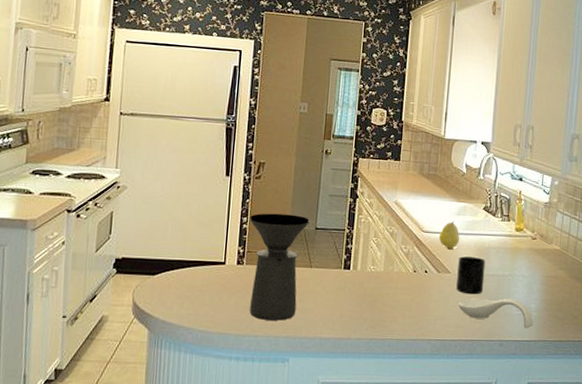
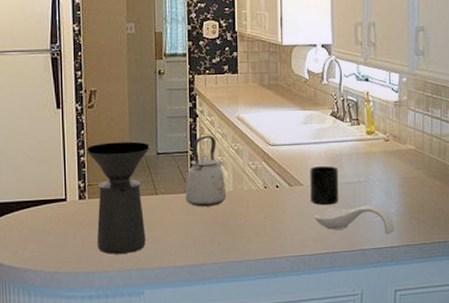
kettle: none [338,216,377,284] -> present [185,135,227,207]
fruit: present [438,220,460,249] -> none [286,130,309,160]

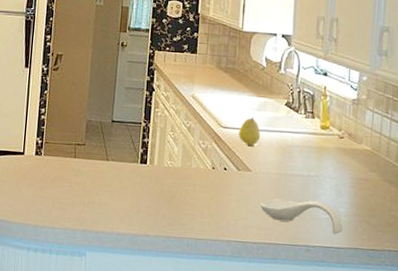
coffee maker: present [86,141,150,254] -> none [47,104,106,214]
kettle: present [185,135,227,207] -> none [134,109,175,180]
fruit: none [286,130,309,160] -> present [238,116,261,146]
mug: present [310,166,339,206] -> none [258,154,289,196]

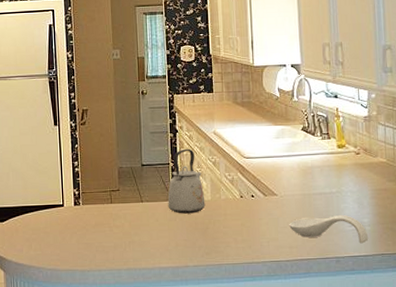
kettle: none [134,109,175,180] -> present [167,148,206,214]
fruit: present [238,116,261,146] -> none [260,144,282,172]

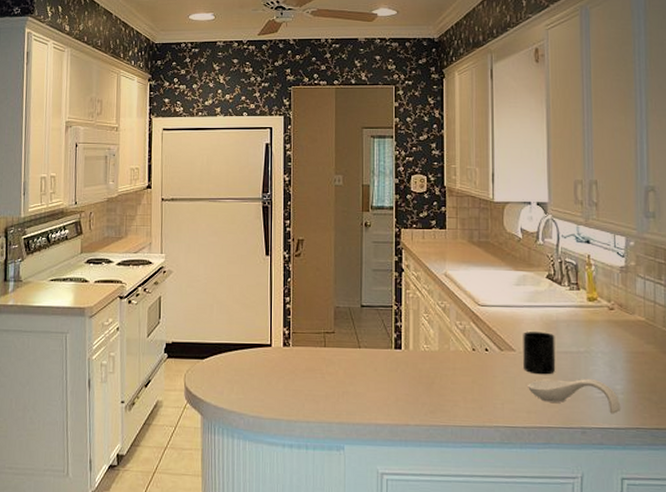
kettle: present [167,148,206,214] -> none [389,290,432,365]
mug: none [283,177,313,215] -> present [523,332,556,375]

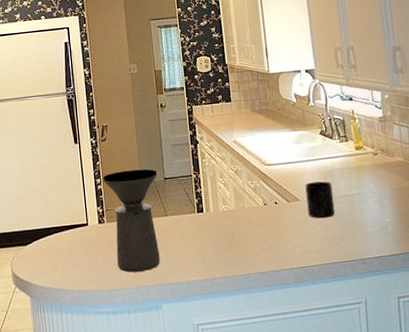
coffee maker: none [292,291,354,405] -> present [102,169,160,273]
spoon rest: present [528,379,621,414] -> none [313,216,392,244]

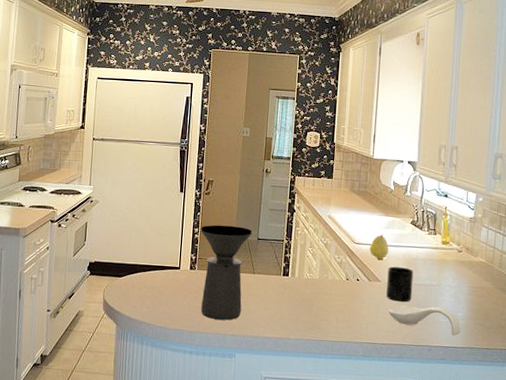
fruit: none [281,150,303,177] -> present [369,233,389,259]
spoon rest: none [313,216,392,244] -> present [389,306,461,336]

